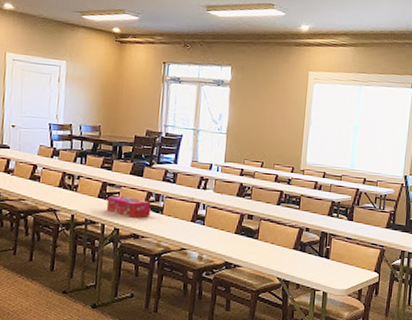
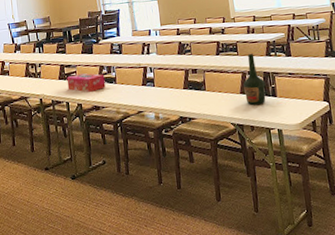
bottle: none [297,209,321,264] -> present [243,53,266,106]

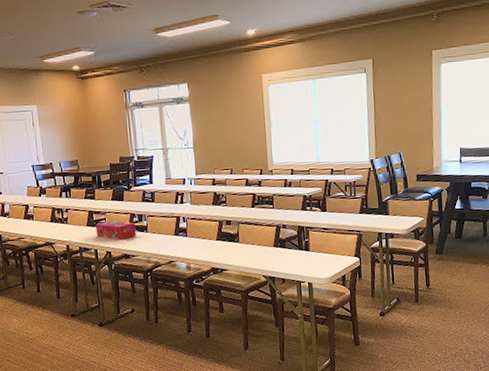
bottle: present [243,53,266,106] -> none [277,206,299,259]

